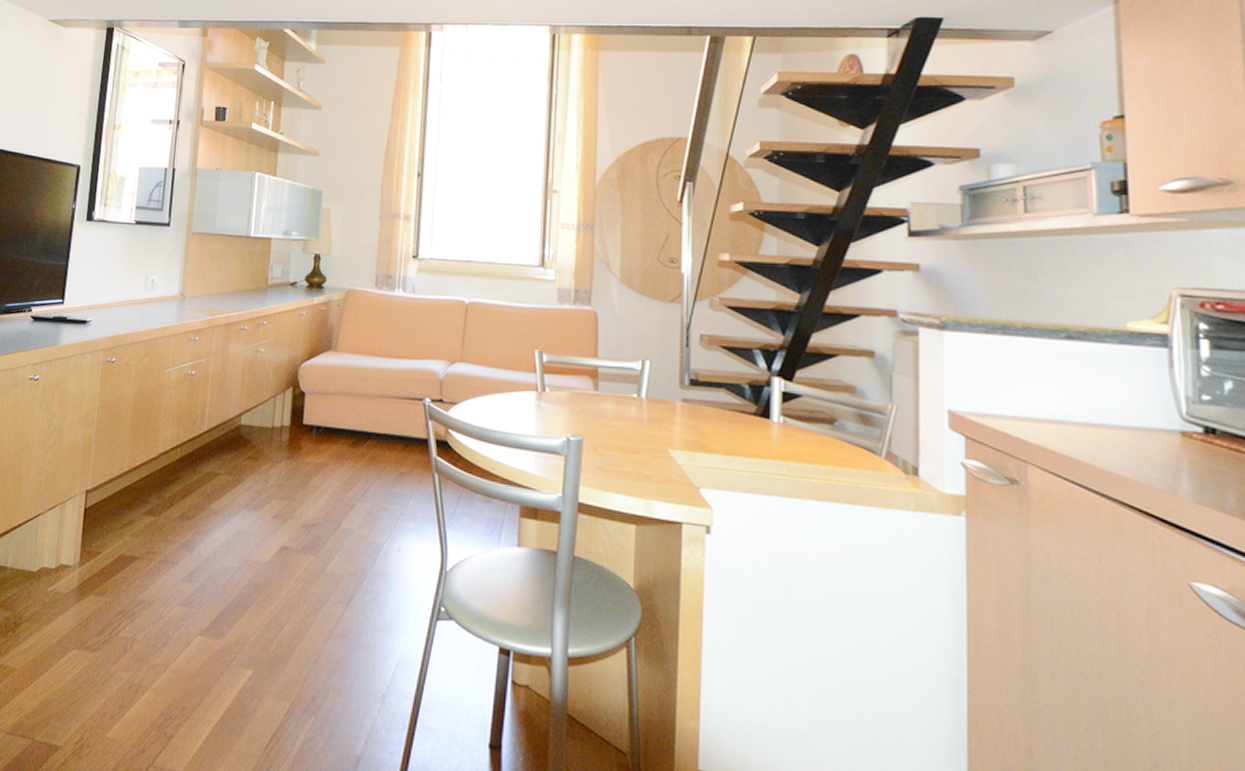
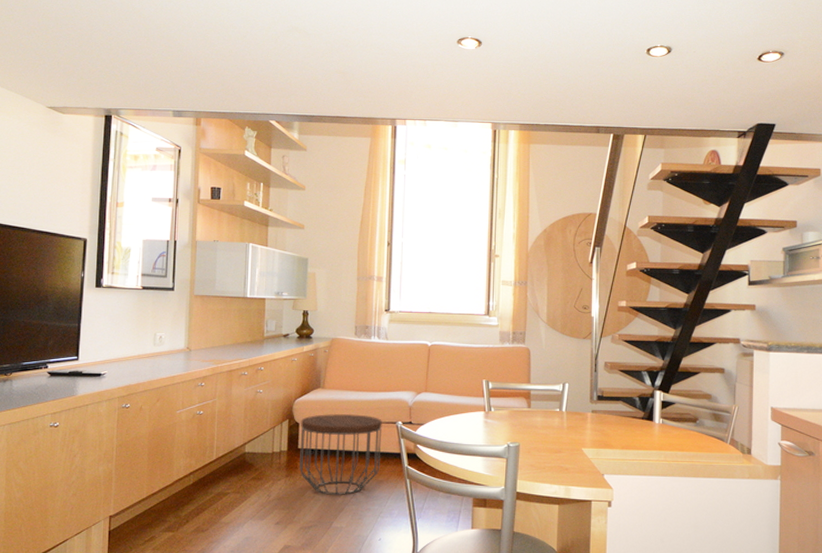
side table: none [302,383,406,488] -> present [298,414,382,495]

